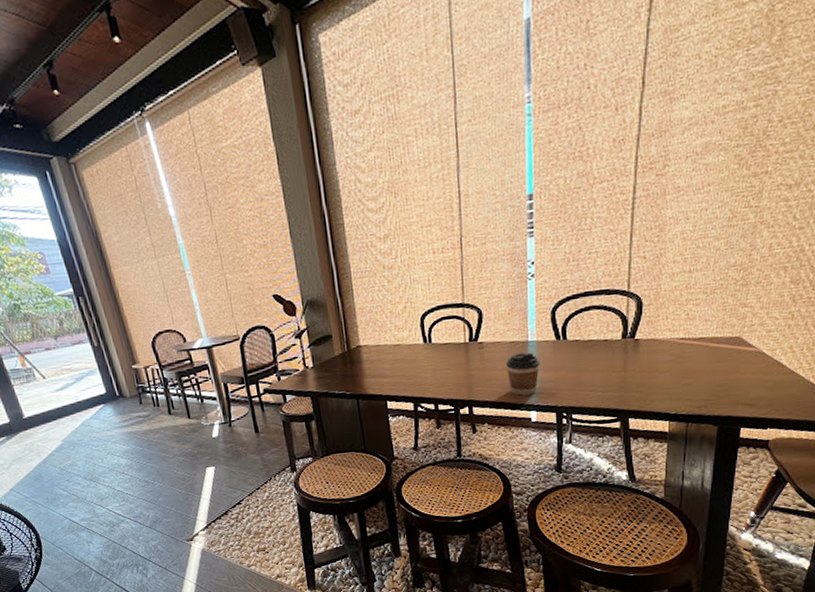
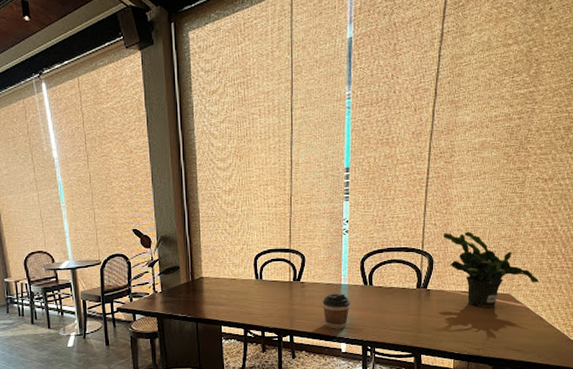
potted plant: none [655,262,778,356] -> present [444,231,539,307]

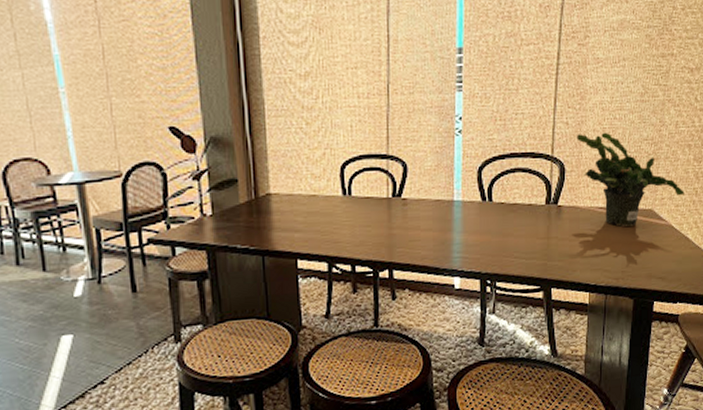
coffee cup: present [322,293,350,329] -> none [429,213,465,260]

